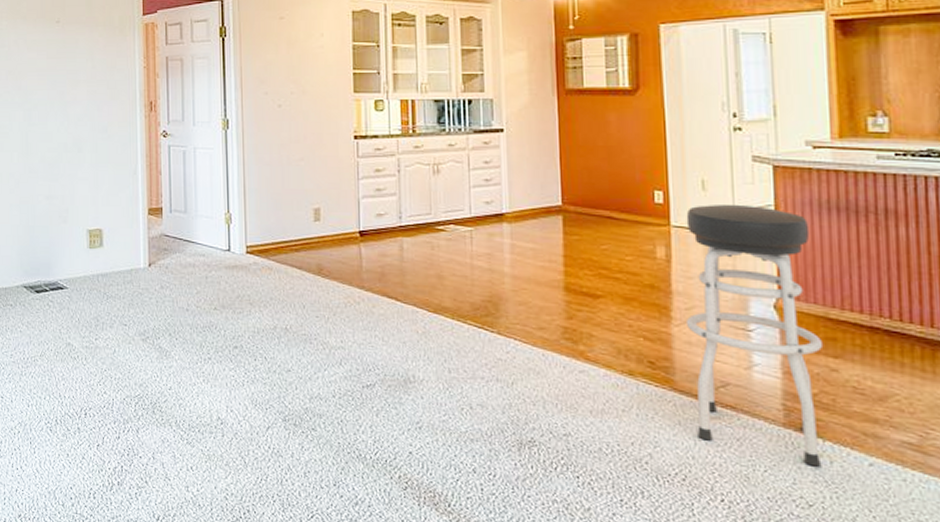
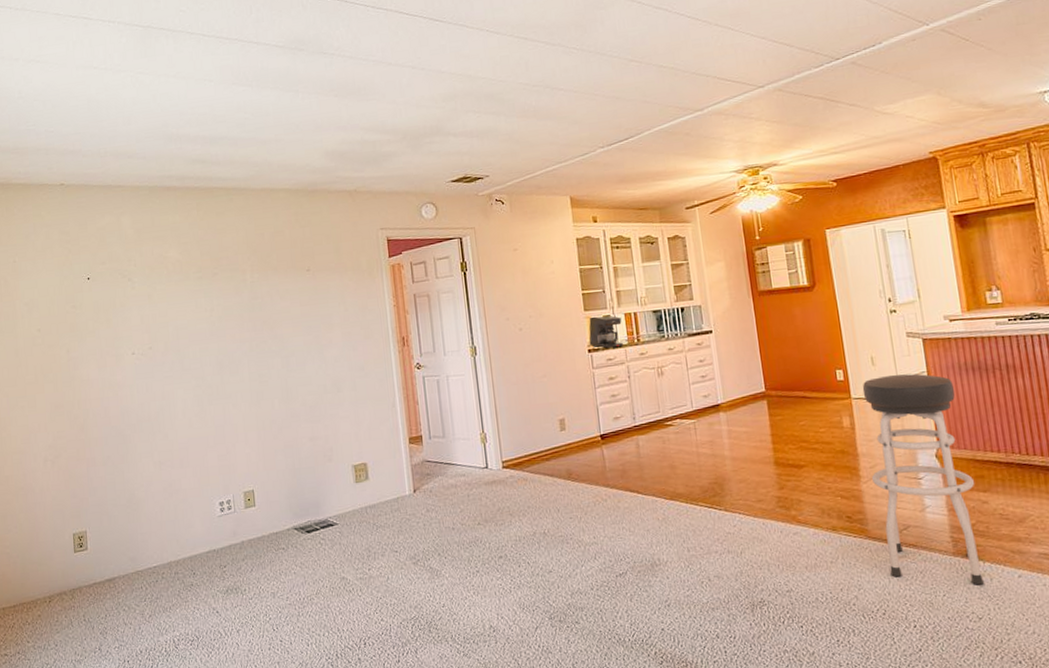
coffee maker: none [356,99,396,137] -> present [589,315,623,349]

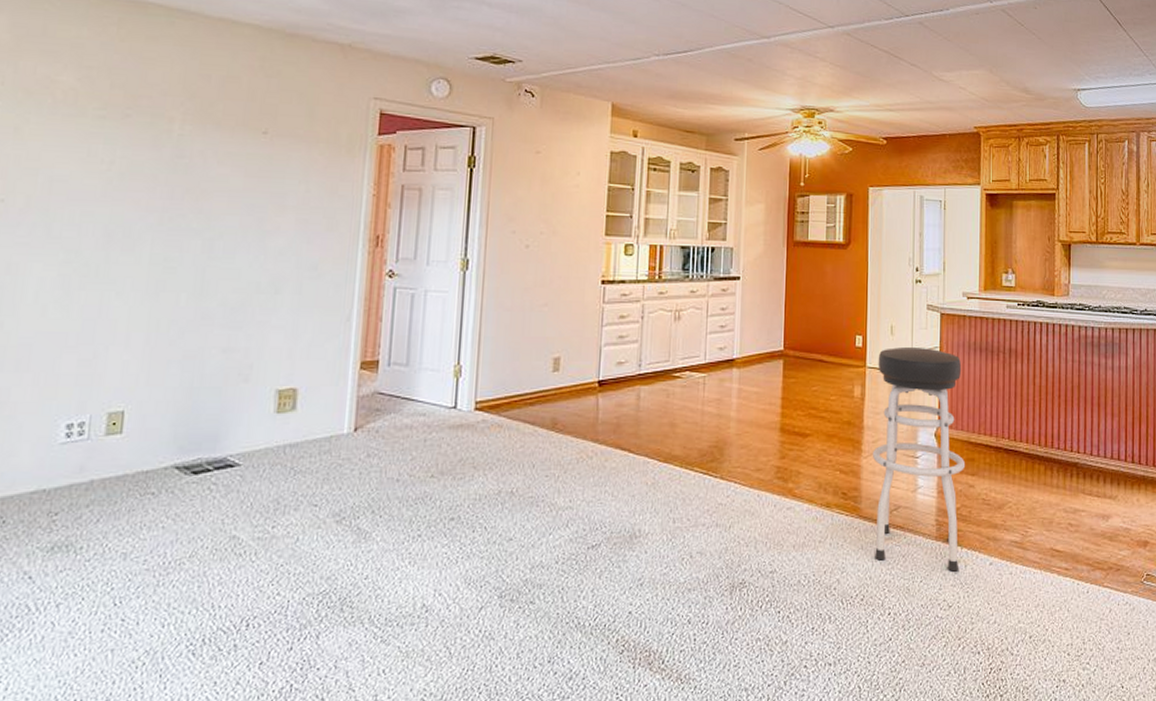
coffee maker: present [589,315,623,349] -> none [604,244,645,283]

